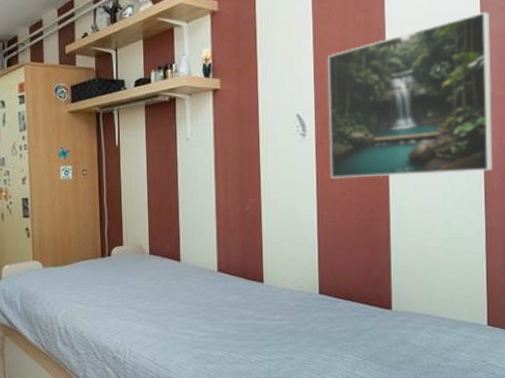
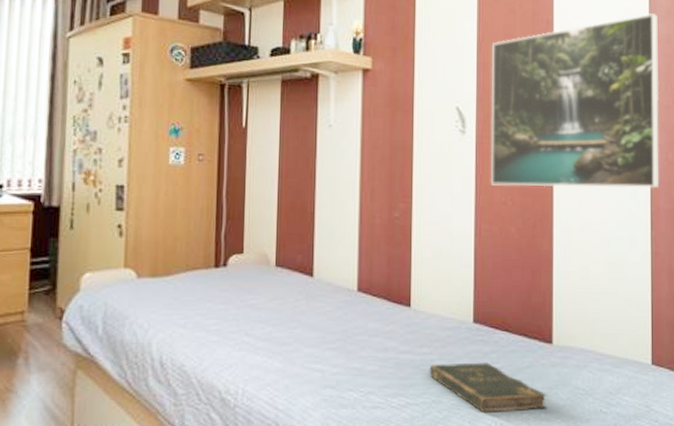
bible: none [281,326,388,367] -> present [429,362,547,412]

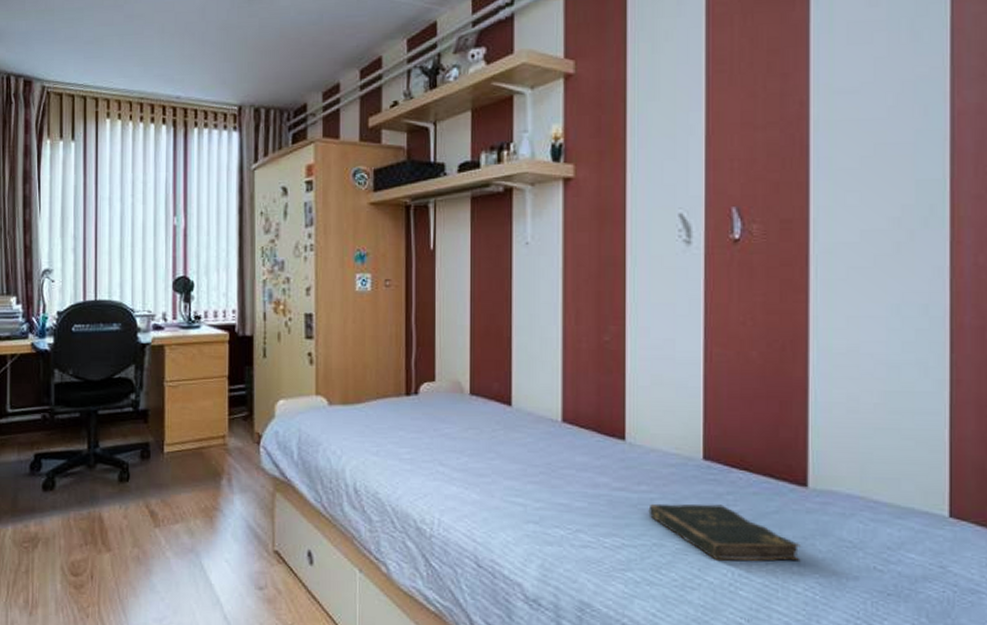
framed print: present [490,13,660,189] -> none [724,76,966,303]

